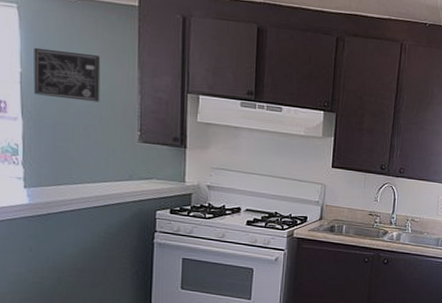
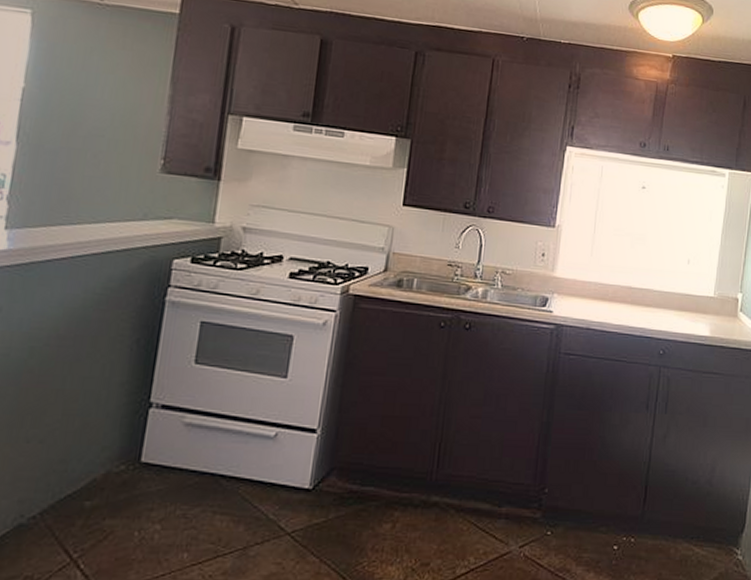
wall art: present [33,47,101,103] -> none [36,59,126,125]

